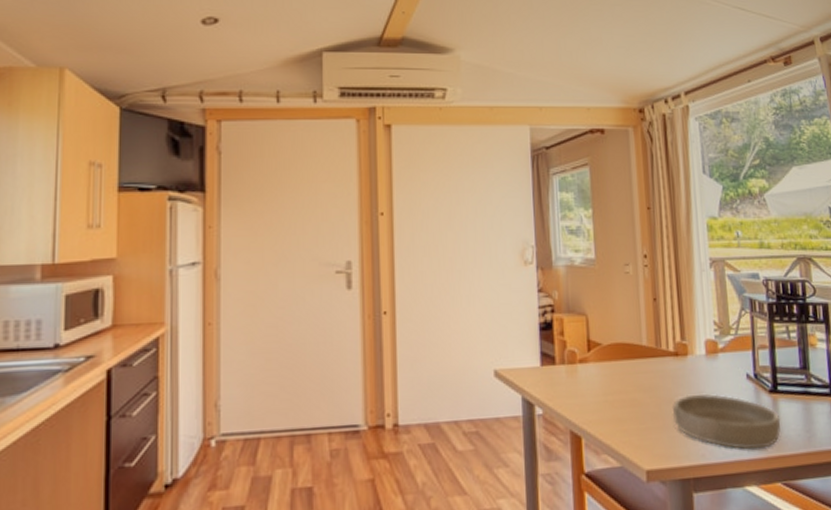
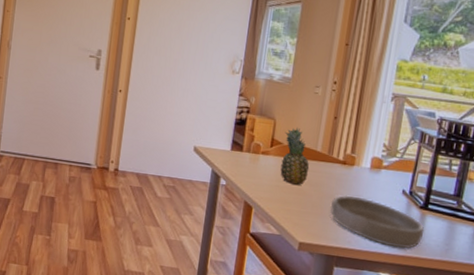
fruit: none [601,320,639,396] -> present [280,128,310,186]

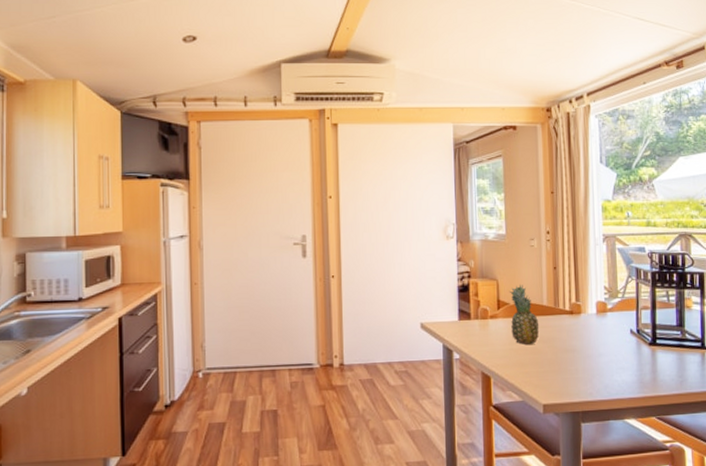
bowl: present [330,195,424,249] -> none [566,345,657,390]

